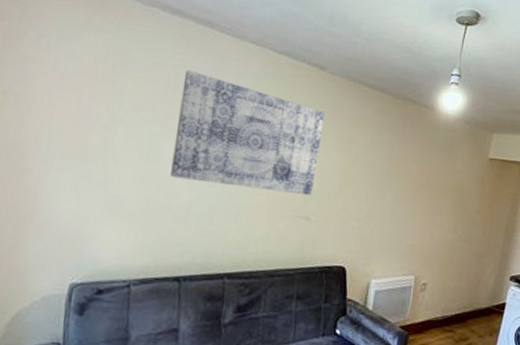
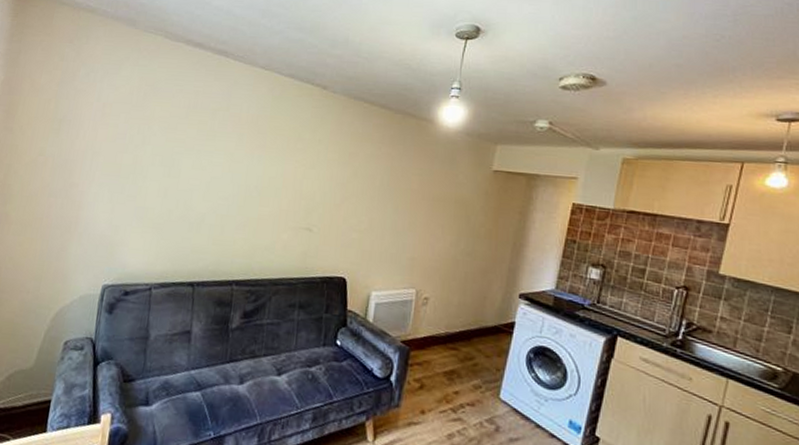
wall art: present [170,69,326,196] -> none [188,94,328,208]

